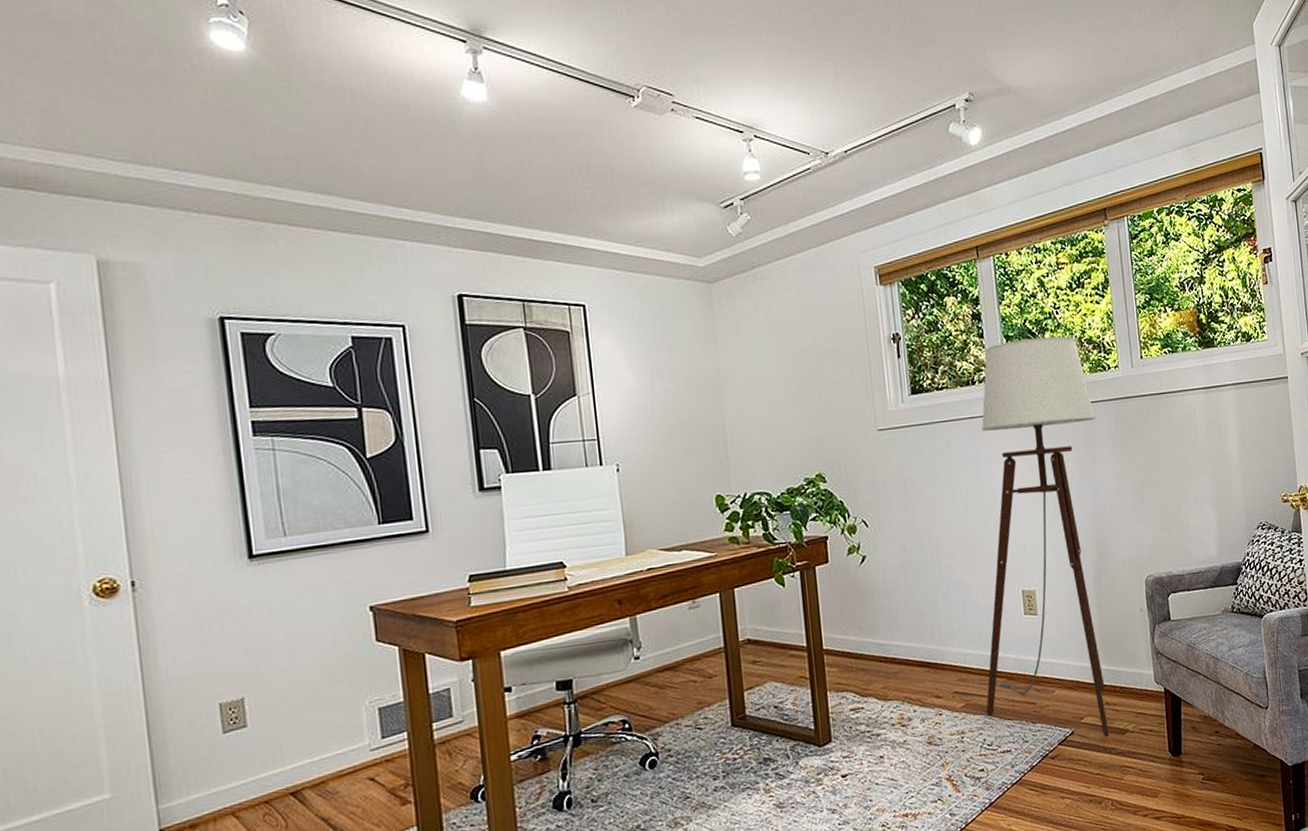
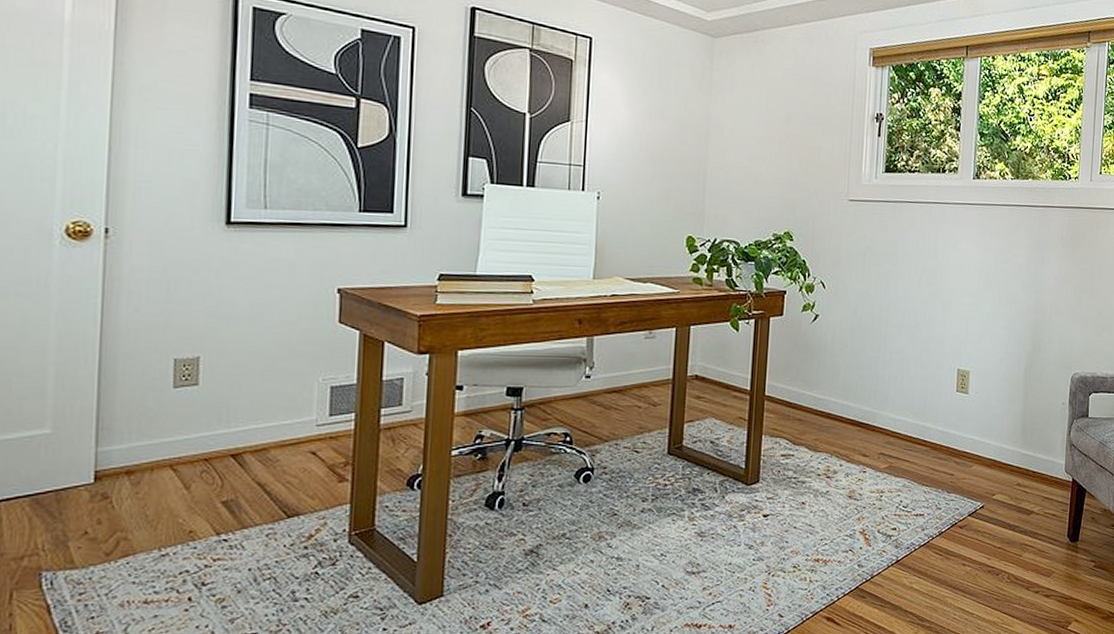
floor lamp: present [981,336,1110,738] -> none [907,138,1051,516]

